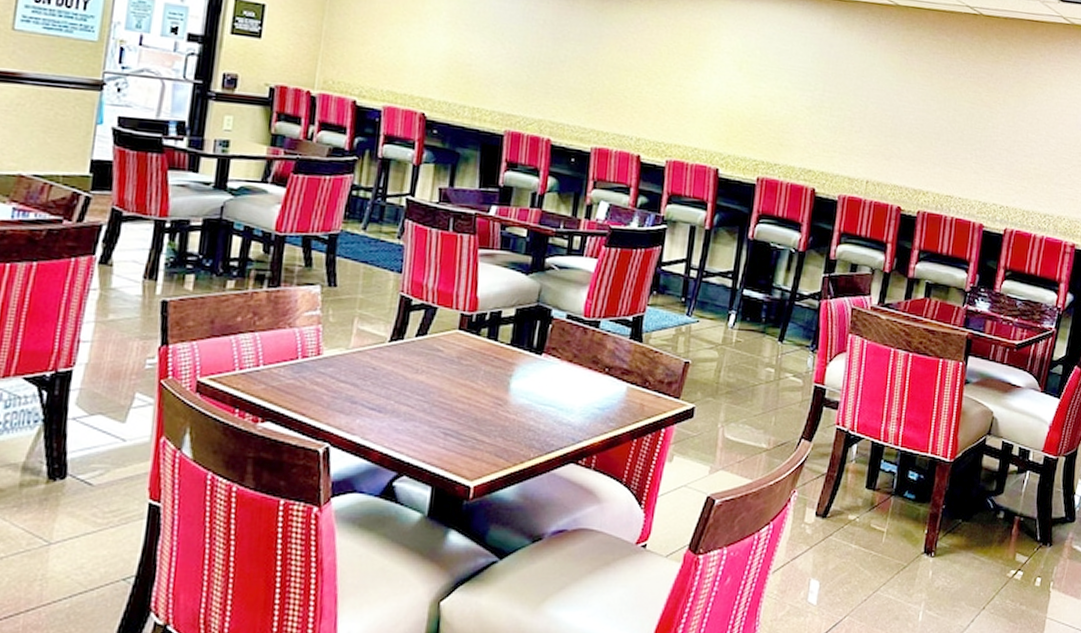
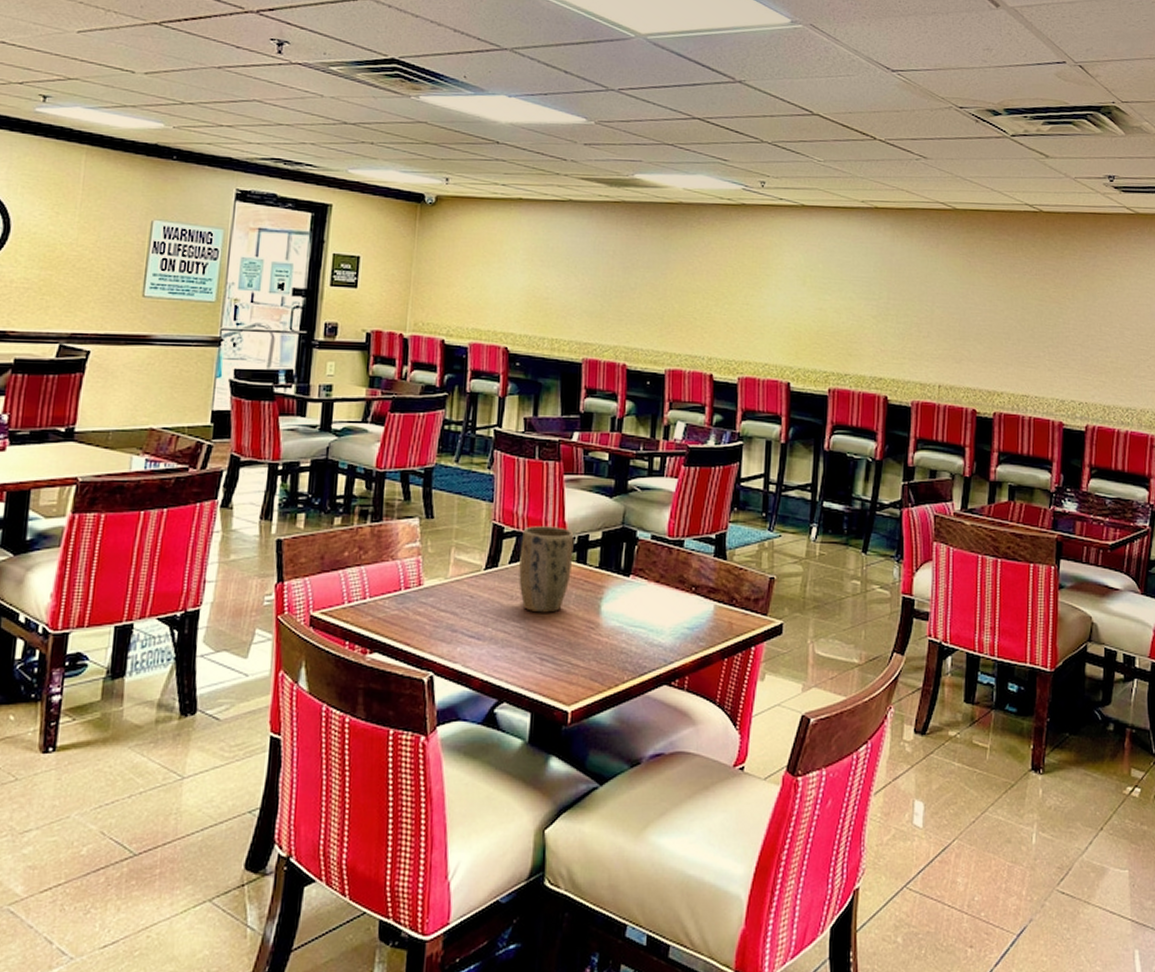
plant pot: none [425,299,486,388] -> present [519,526,574,613]

